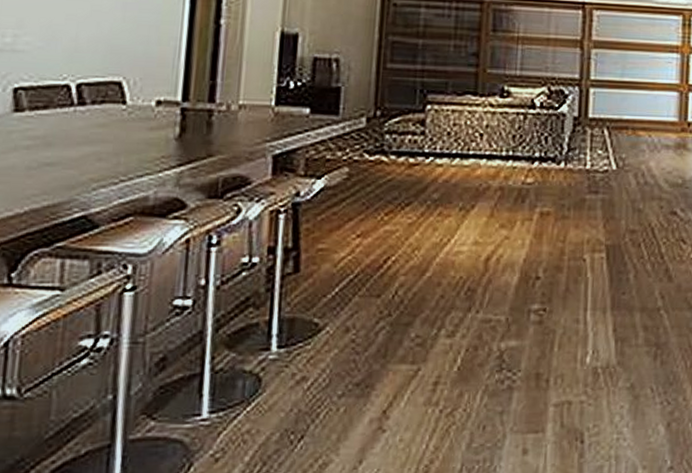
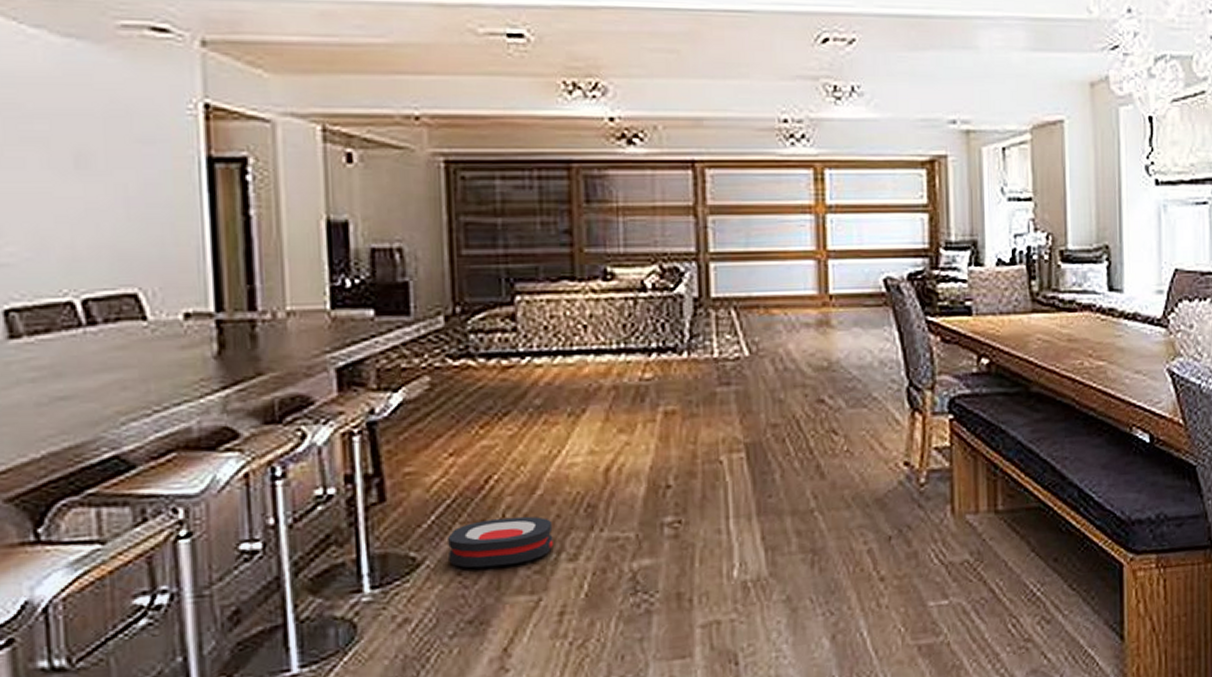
robot vacuum: none [346,294,437,337] -> present [448,516,553,568]

